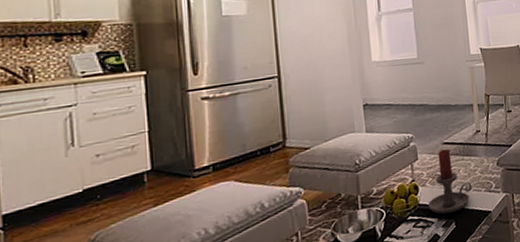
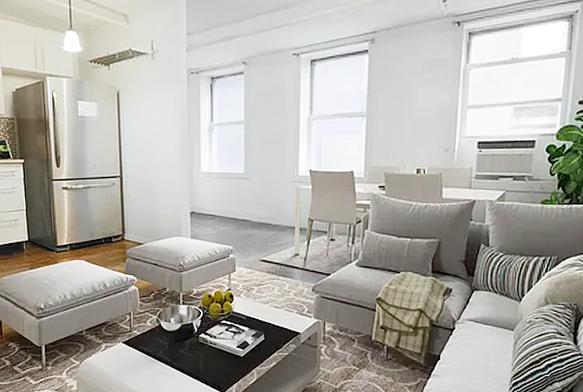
candle holder: present [428,148,473,214] -> none [241,266,285,326]

